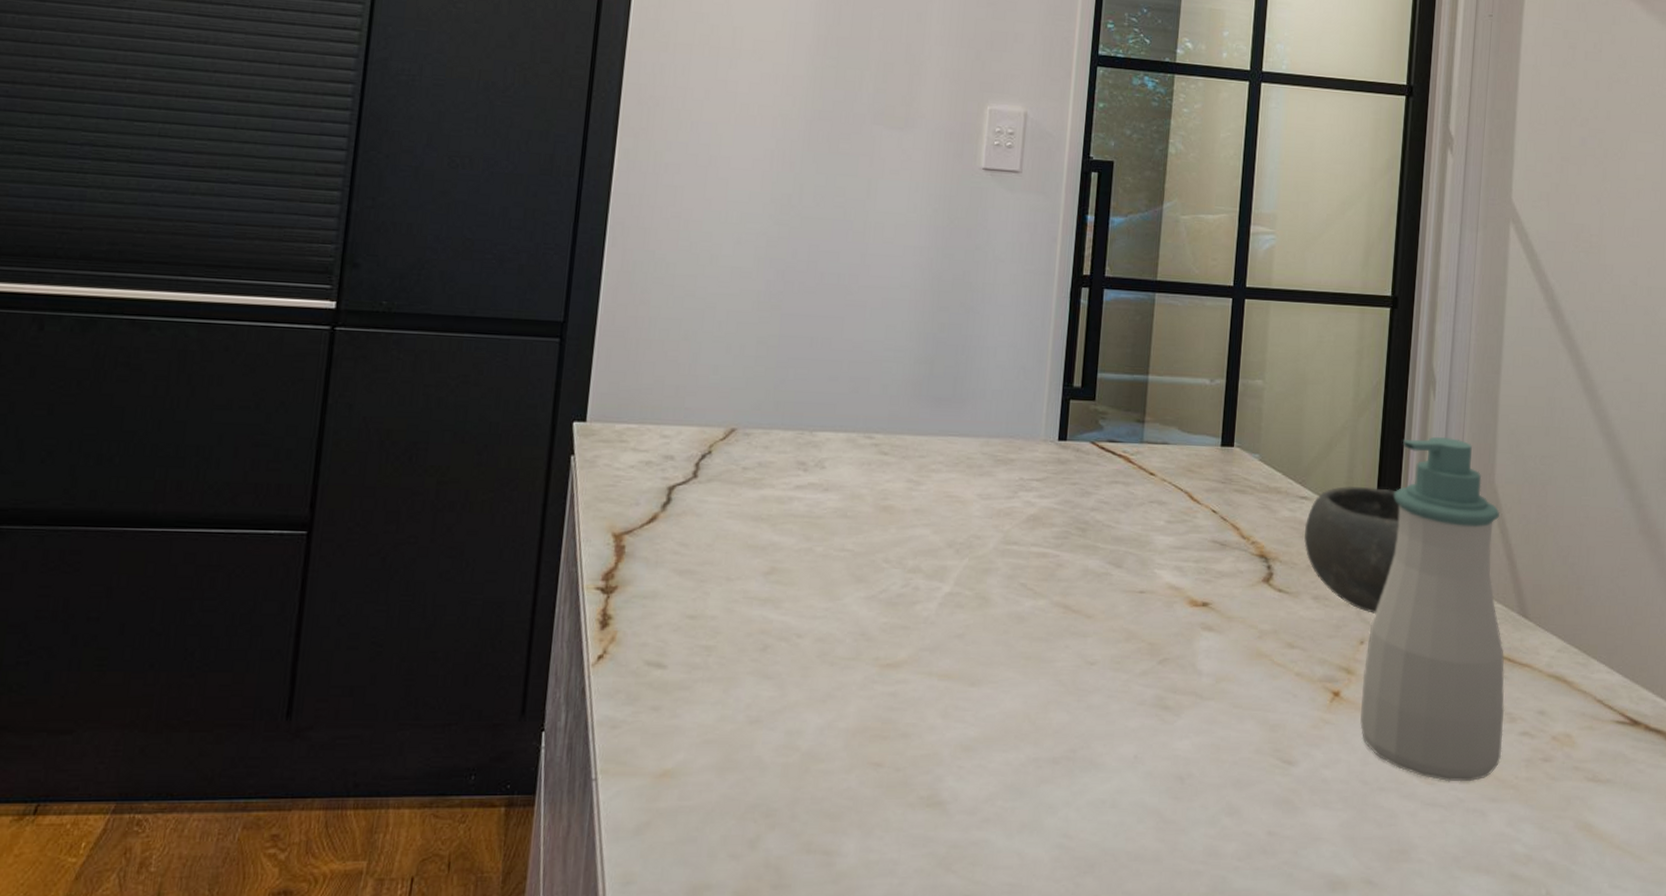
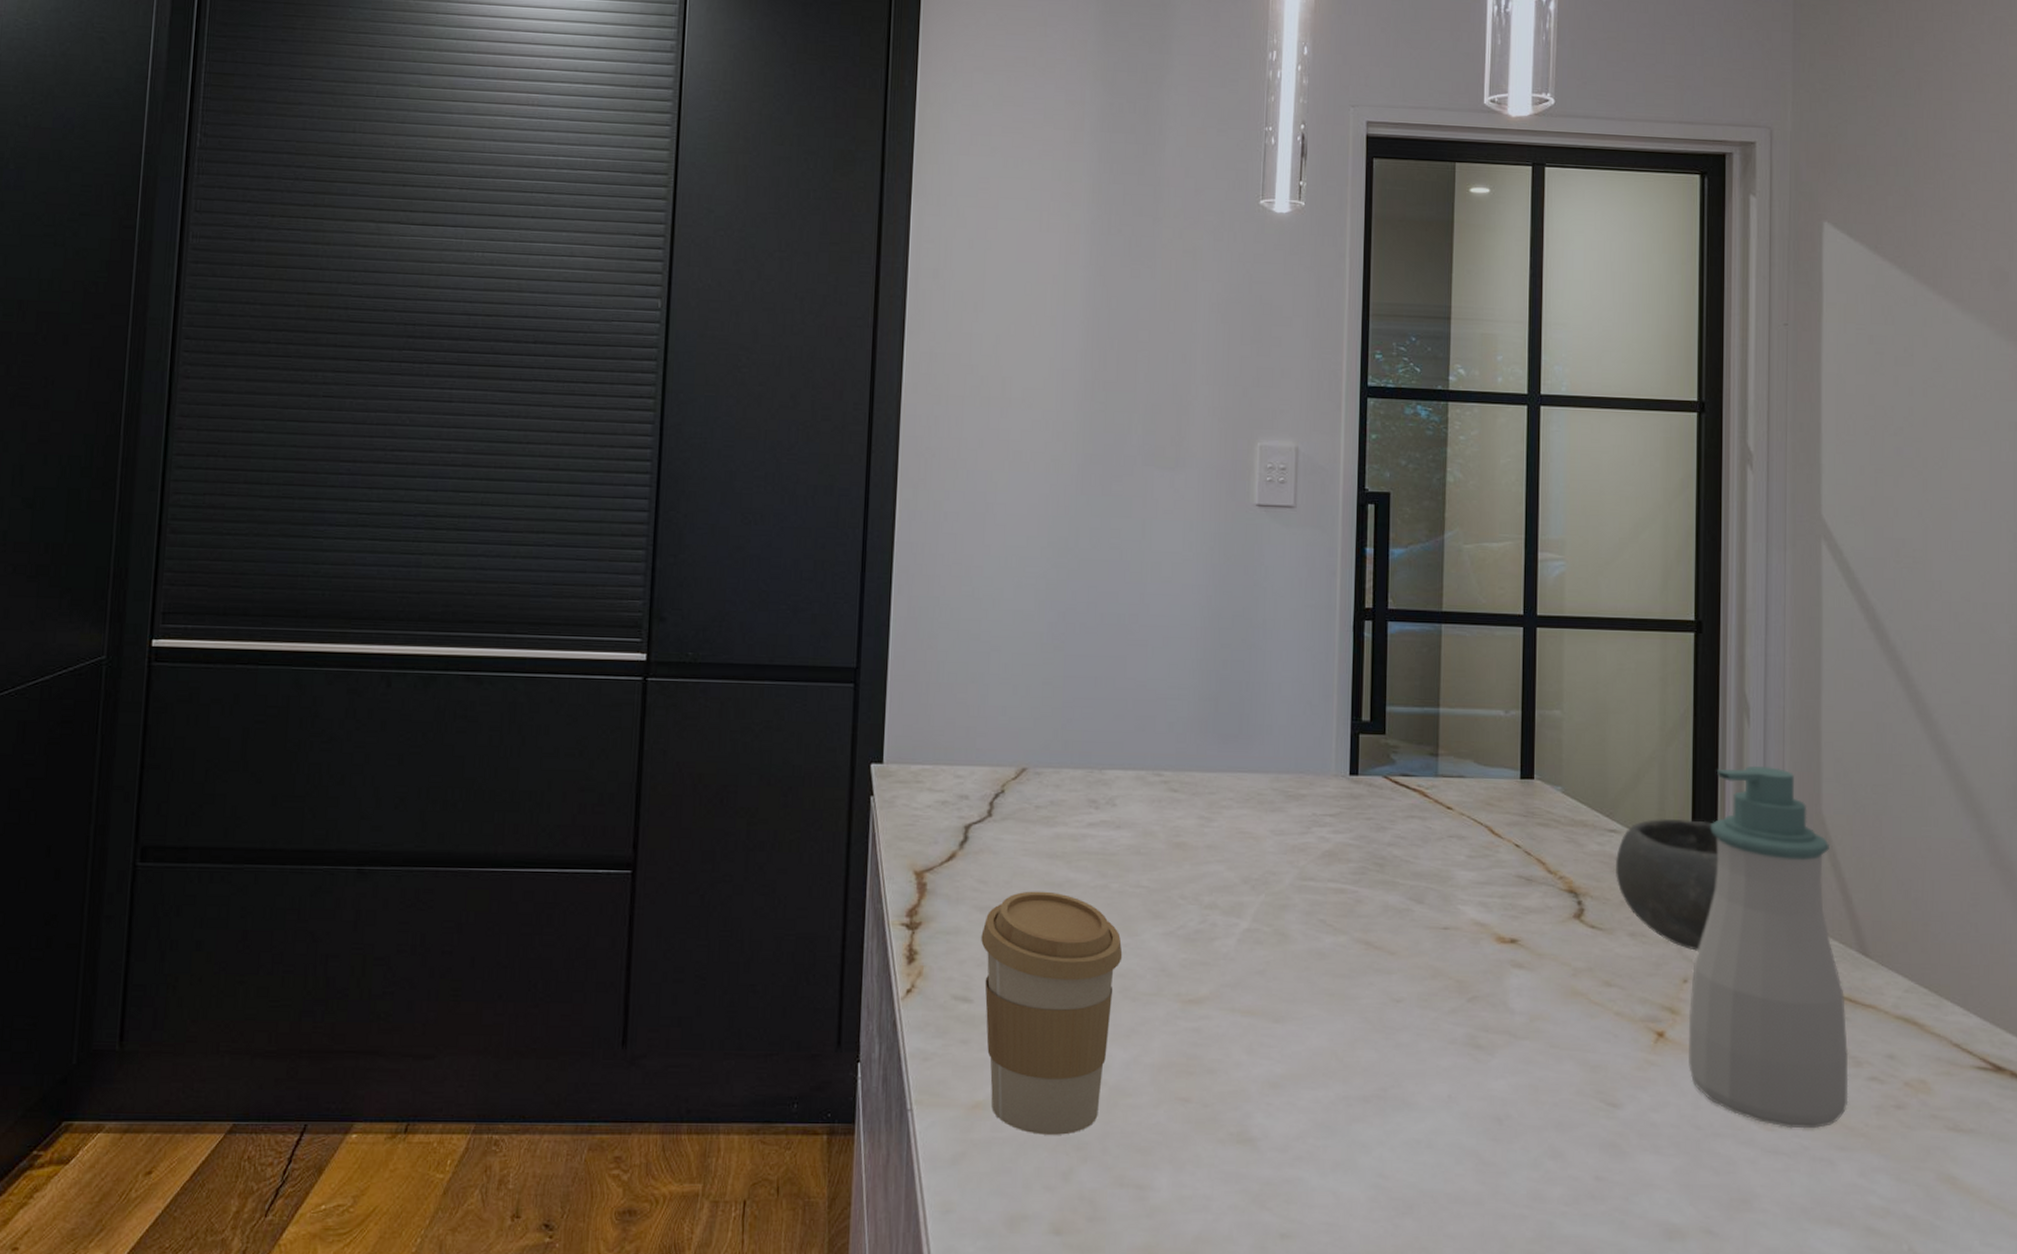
coffee cup: none [678,554,823,802] -> present [981,891,1123,1135]

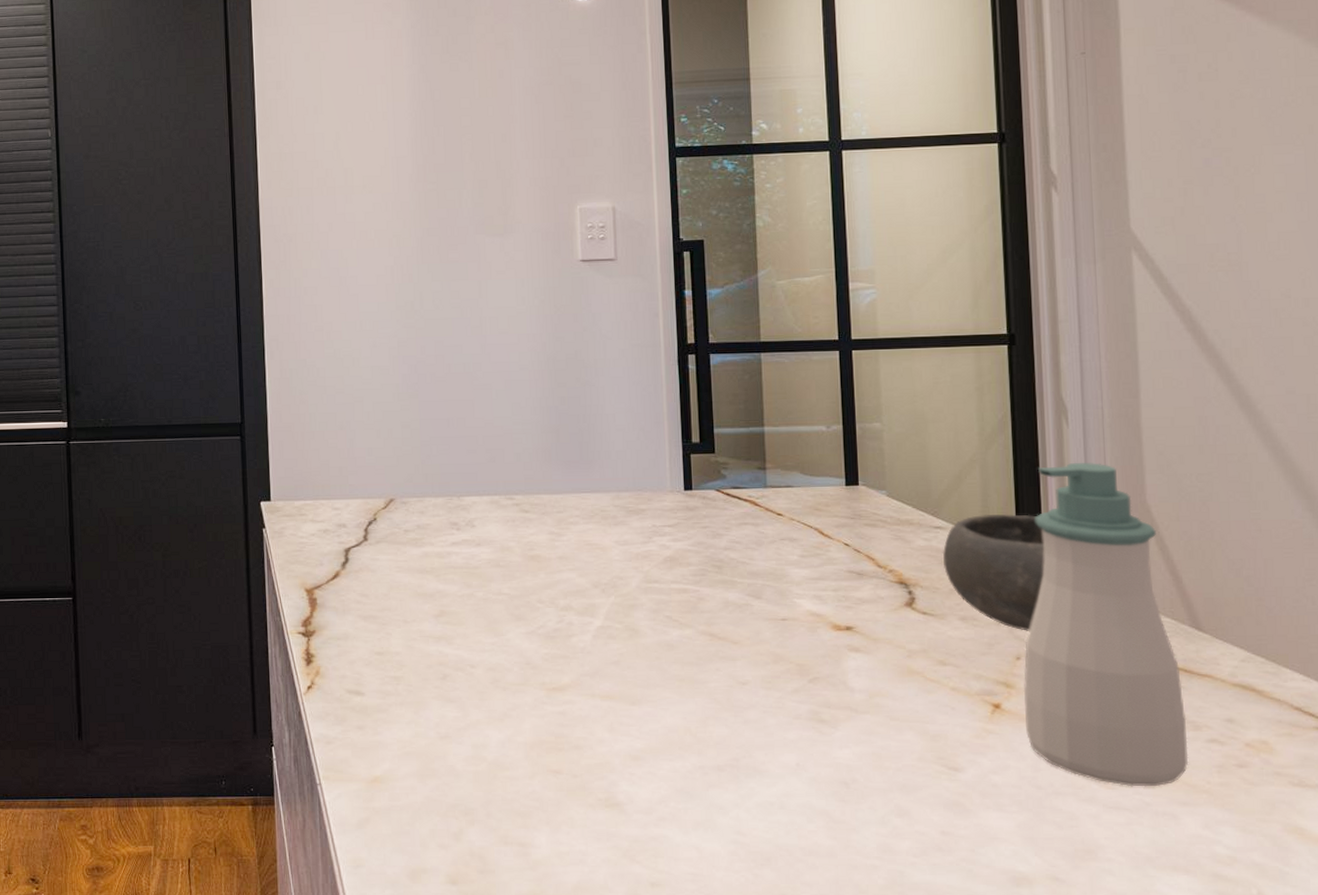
coffee cup: present [981,891,1123,1135] -> none [367,601,491,803]

